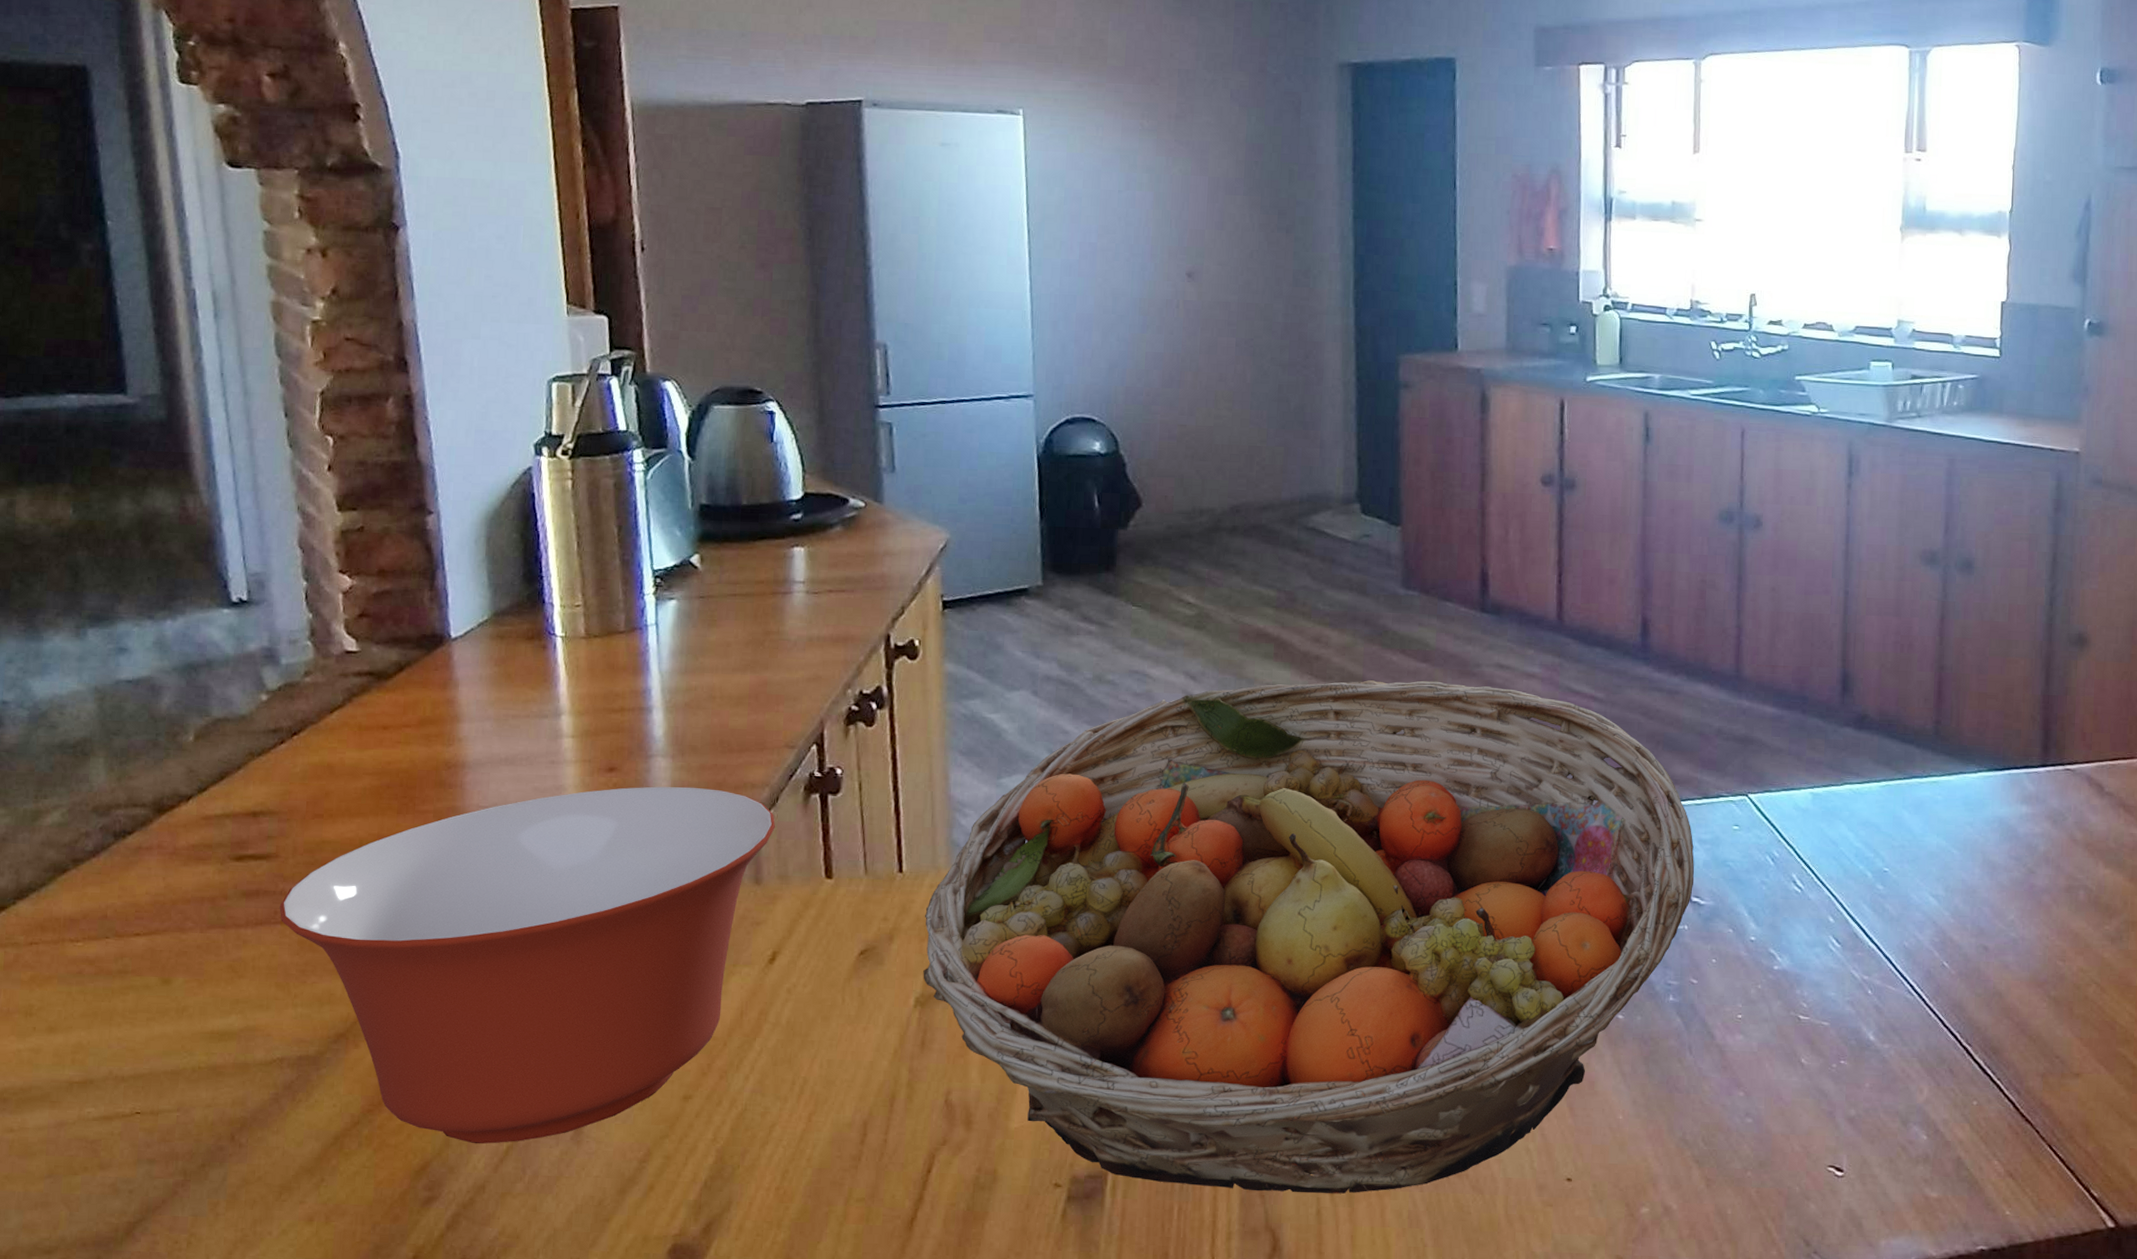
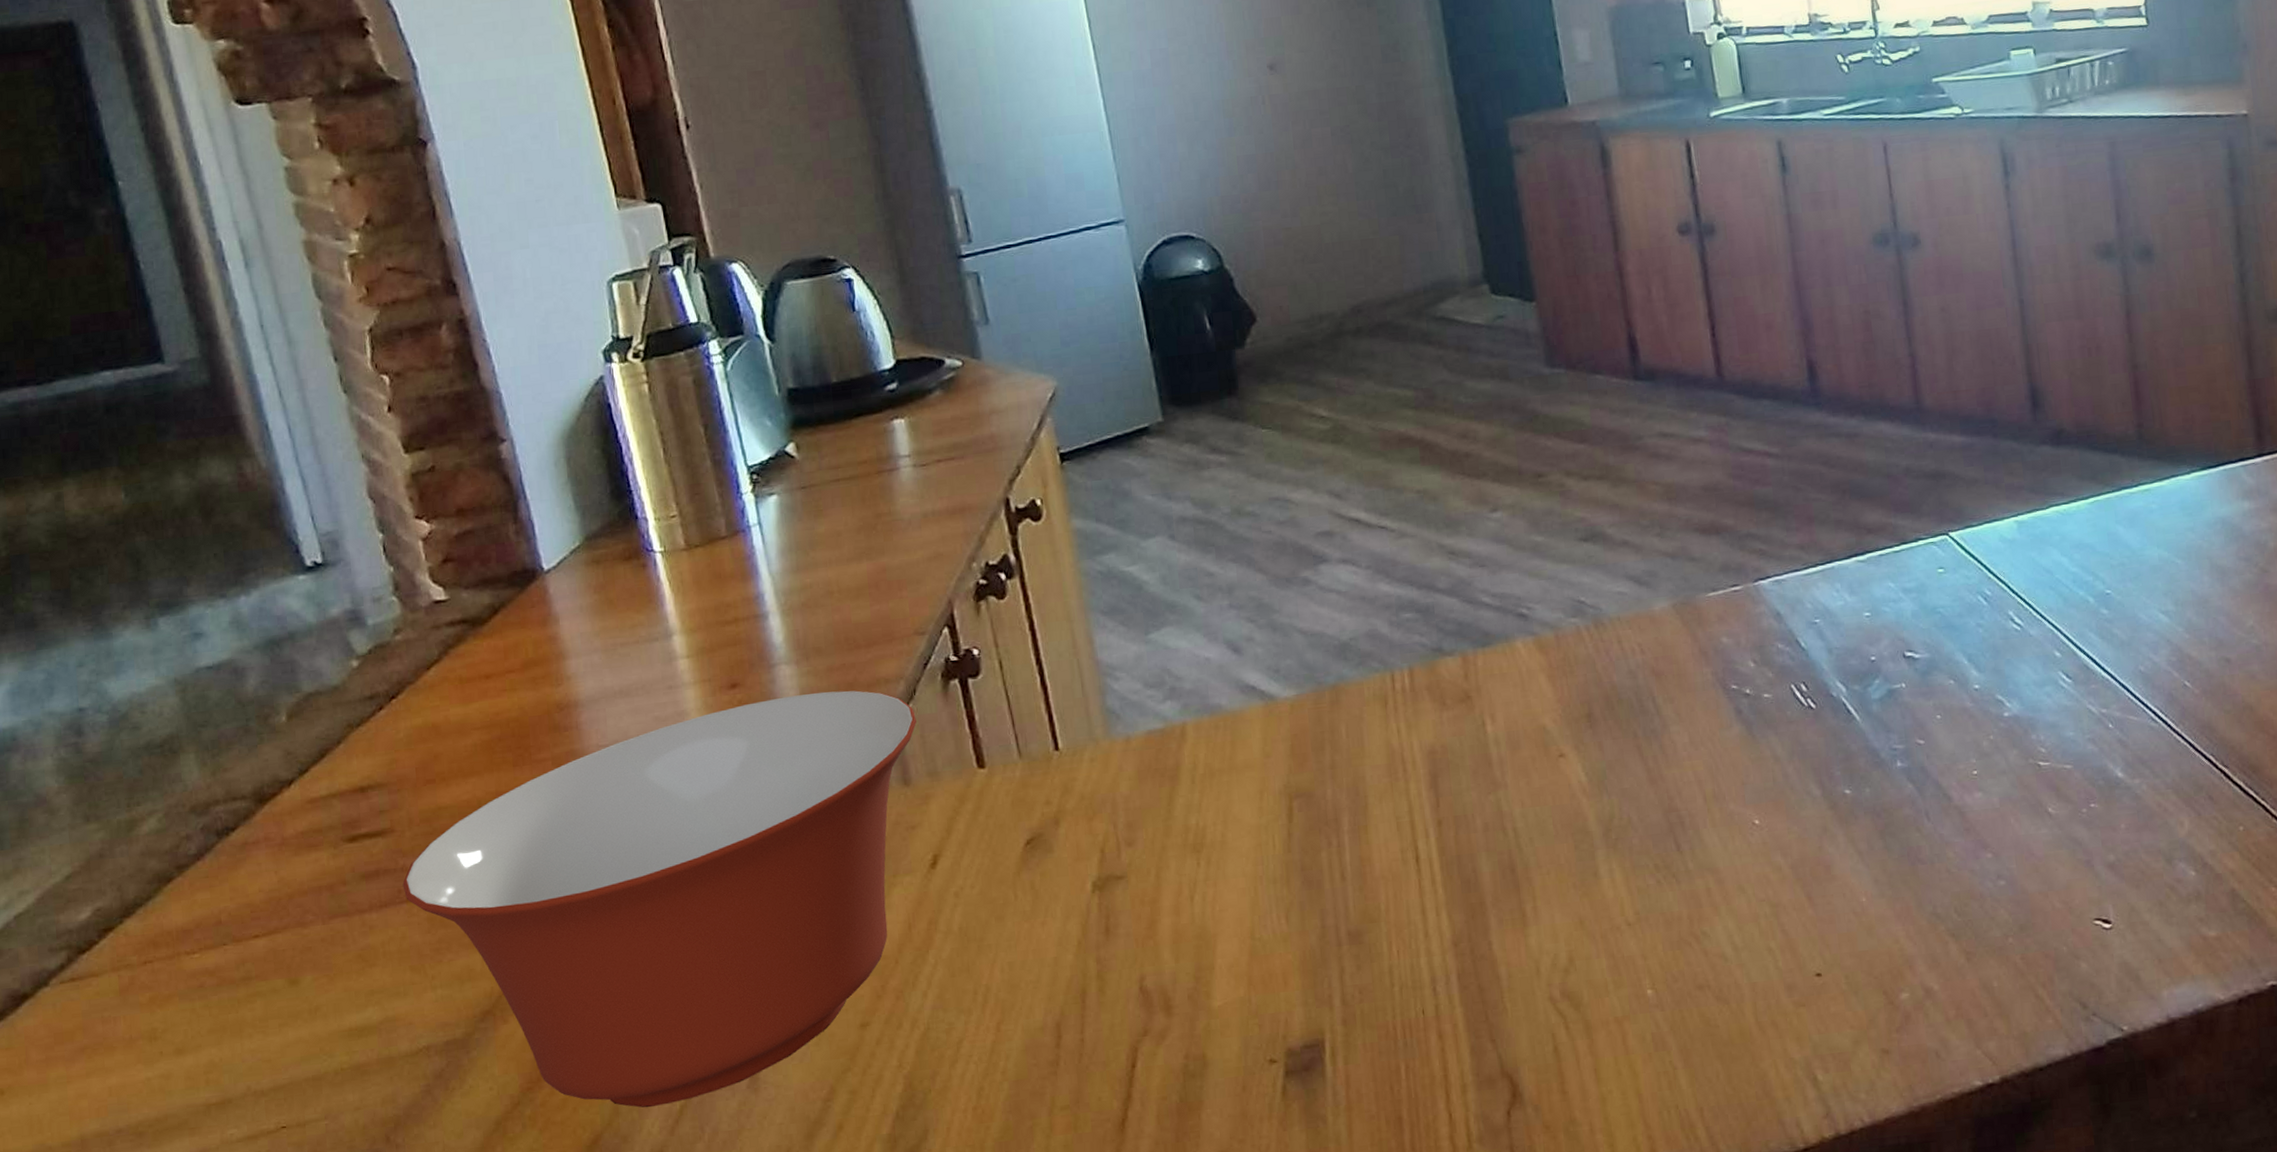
fruit basket: present [923,679,1695,1194] -> none [1089,457,1905,1042]

